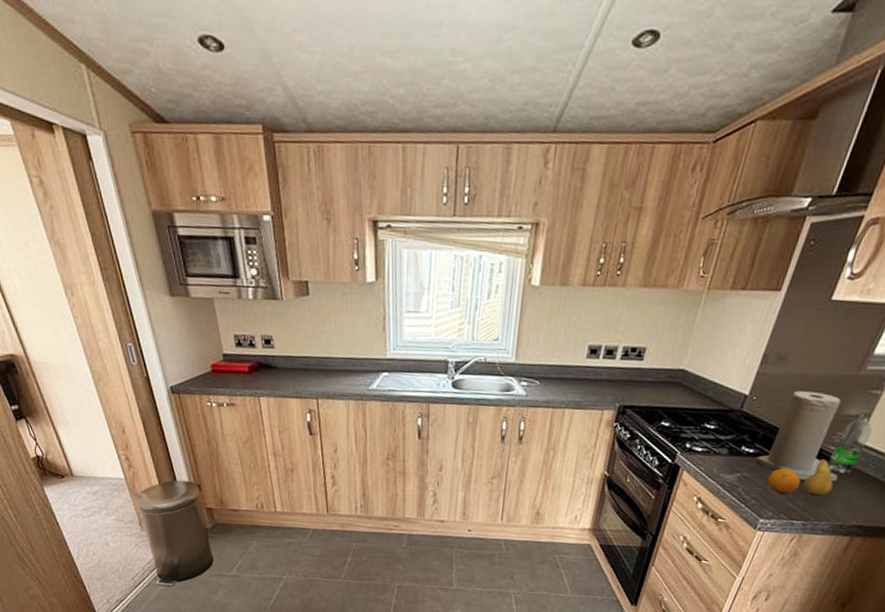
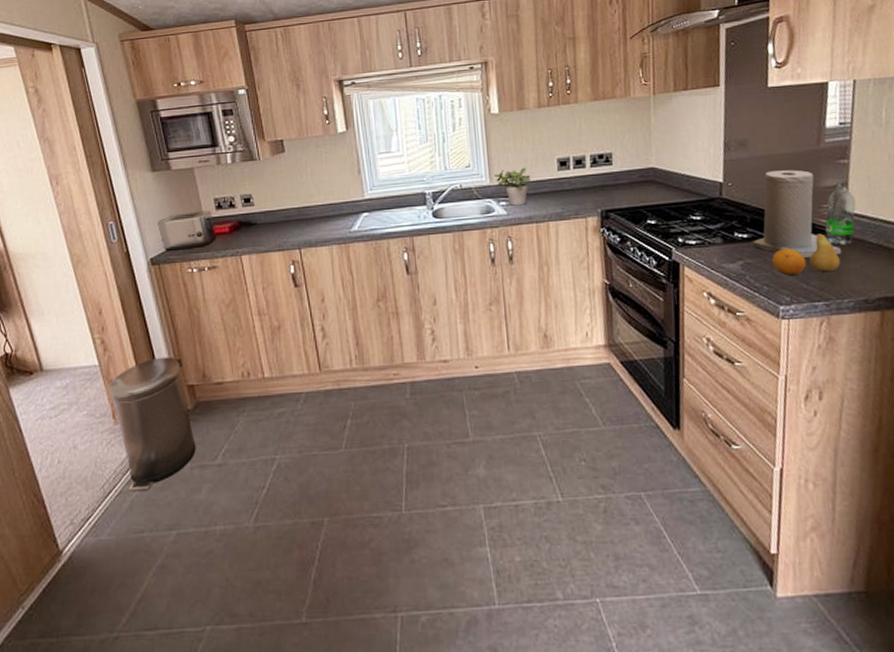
toaster: none [178,345,235,383] -> present [159,210,216,252]
potted plant: none [521,348,558,388] -> present [494,168,531,206]

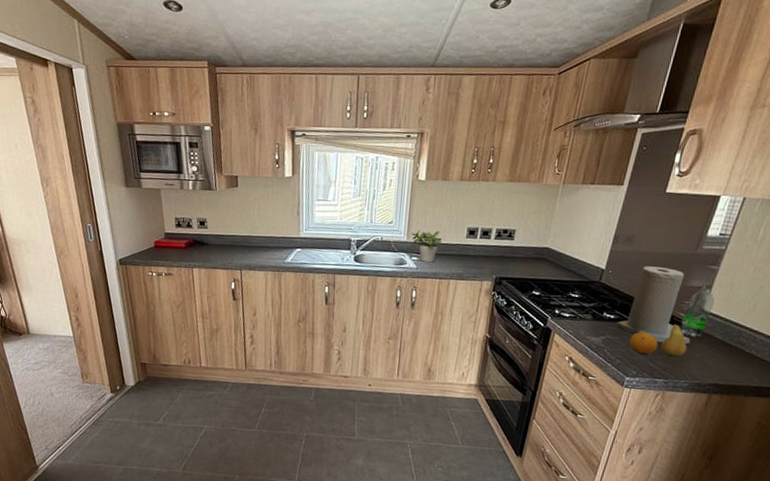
pedal bin: present [109,356,196,492] -> none [80,338,144,434]
toaster: present [159,210,216,252] -> none [128,225,174,257]

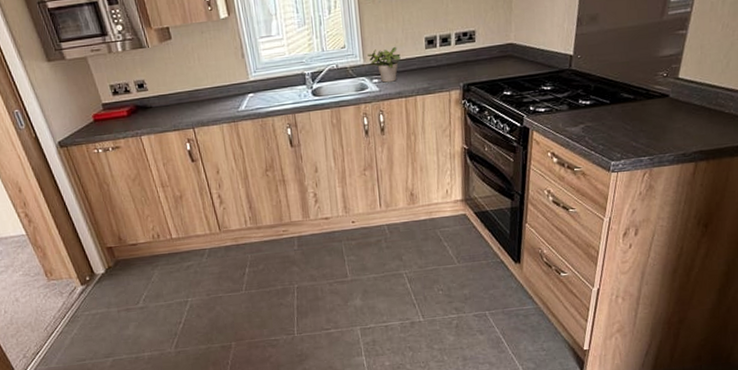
paper towel: present [615,266,691,345] -> none [592,41,670,121]
fruit: present [629,332,658,355] -> none [609,112,638,136]
fruit: present [661,324,687,357] -> none [641,98,668,132]
bottle: present [680,284,714,337] -> none [657,51,687,108]

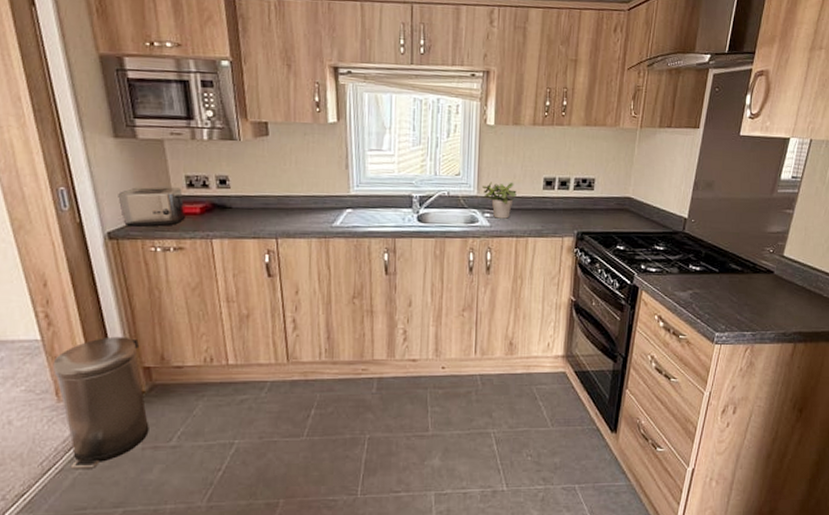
pedal bin: none [38,225,121,332] -> present [52,336,149,470]
toaster: none [61,96,116,136] -> present [119,187,186,228]

